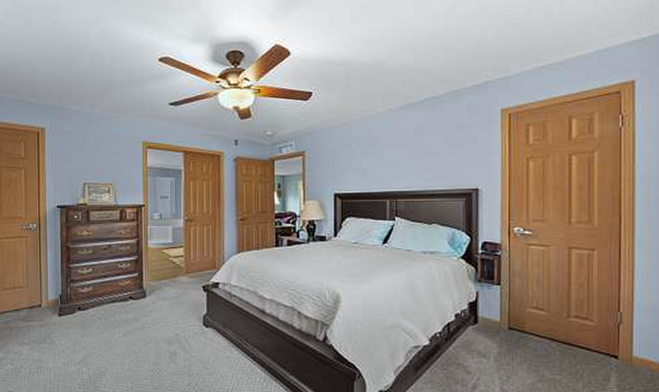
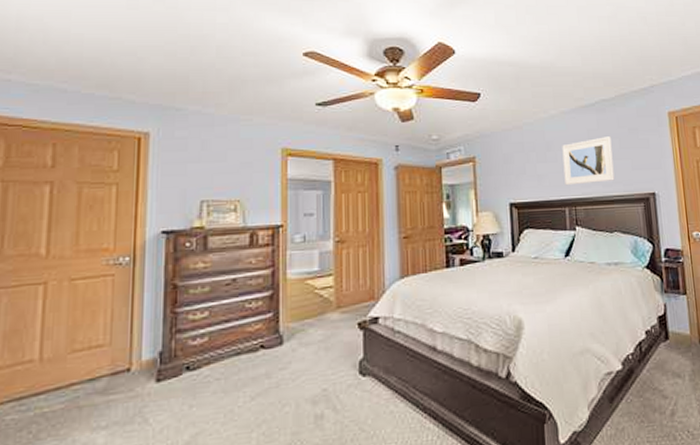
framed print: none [387,133,438,179] -> present [562,136,615,186]

